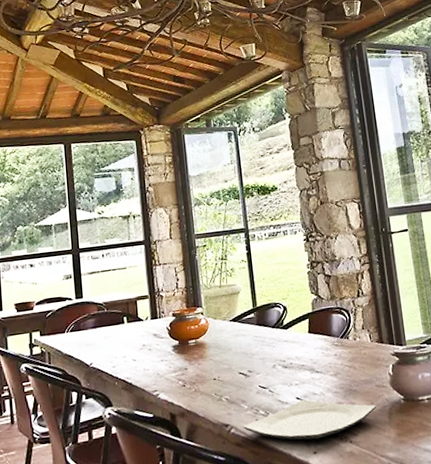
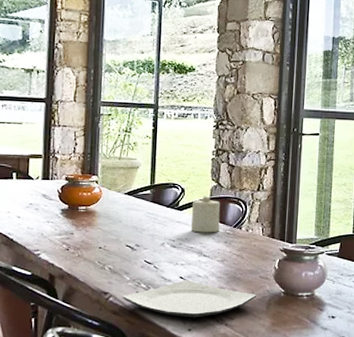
candle: none [296,310,327,349] -> present [191,196,221,233]

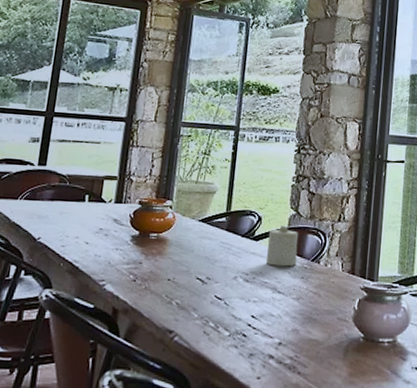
plate: present [122,280,257,318] -> none [187,319,334,364]

